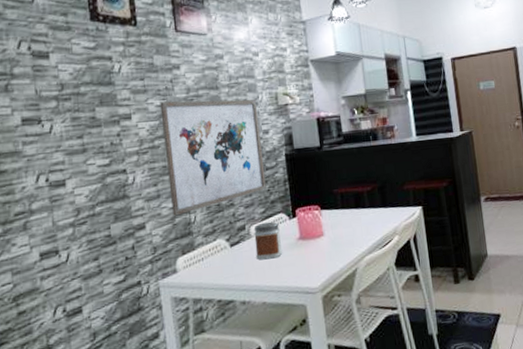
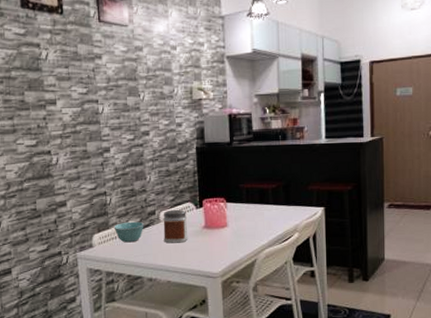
wall art: present [160,99,267,216] -> none [82,89,177,197]
bowl: none [200,238,234,264] -> present [113,221,144,243]

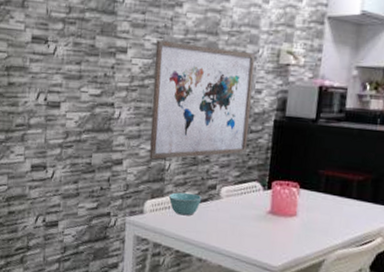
wall art: none [82,89,177,197] -> present [149,40,256,160]
jar: present [163,209,188,244] -> none [221,186,251,226]

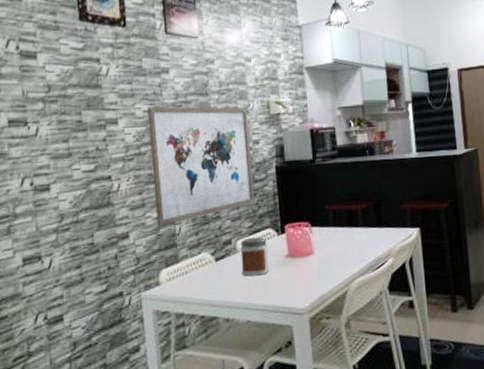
bowl: present [168,192,202,216] -> none [184,252,219,278]
jar: none [221,186,251,226] -> present [240,236,270,277]

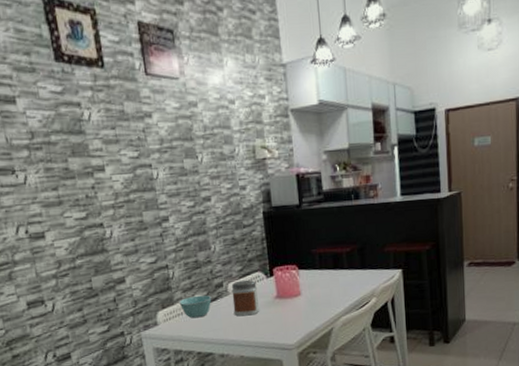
wall art: present [147,106,255,227] -> none [133,152,244,271]
bowl: none [184,252,219,278] -> present [179,295,212,319]

